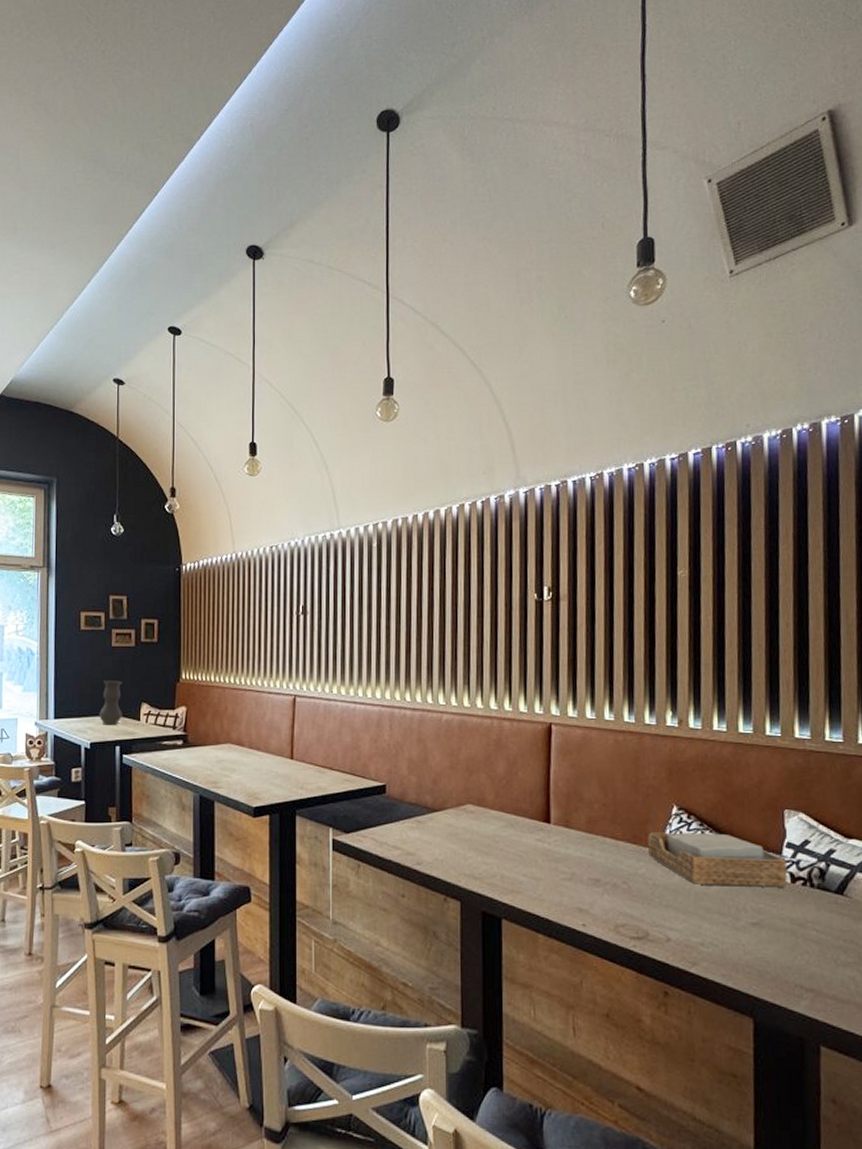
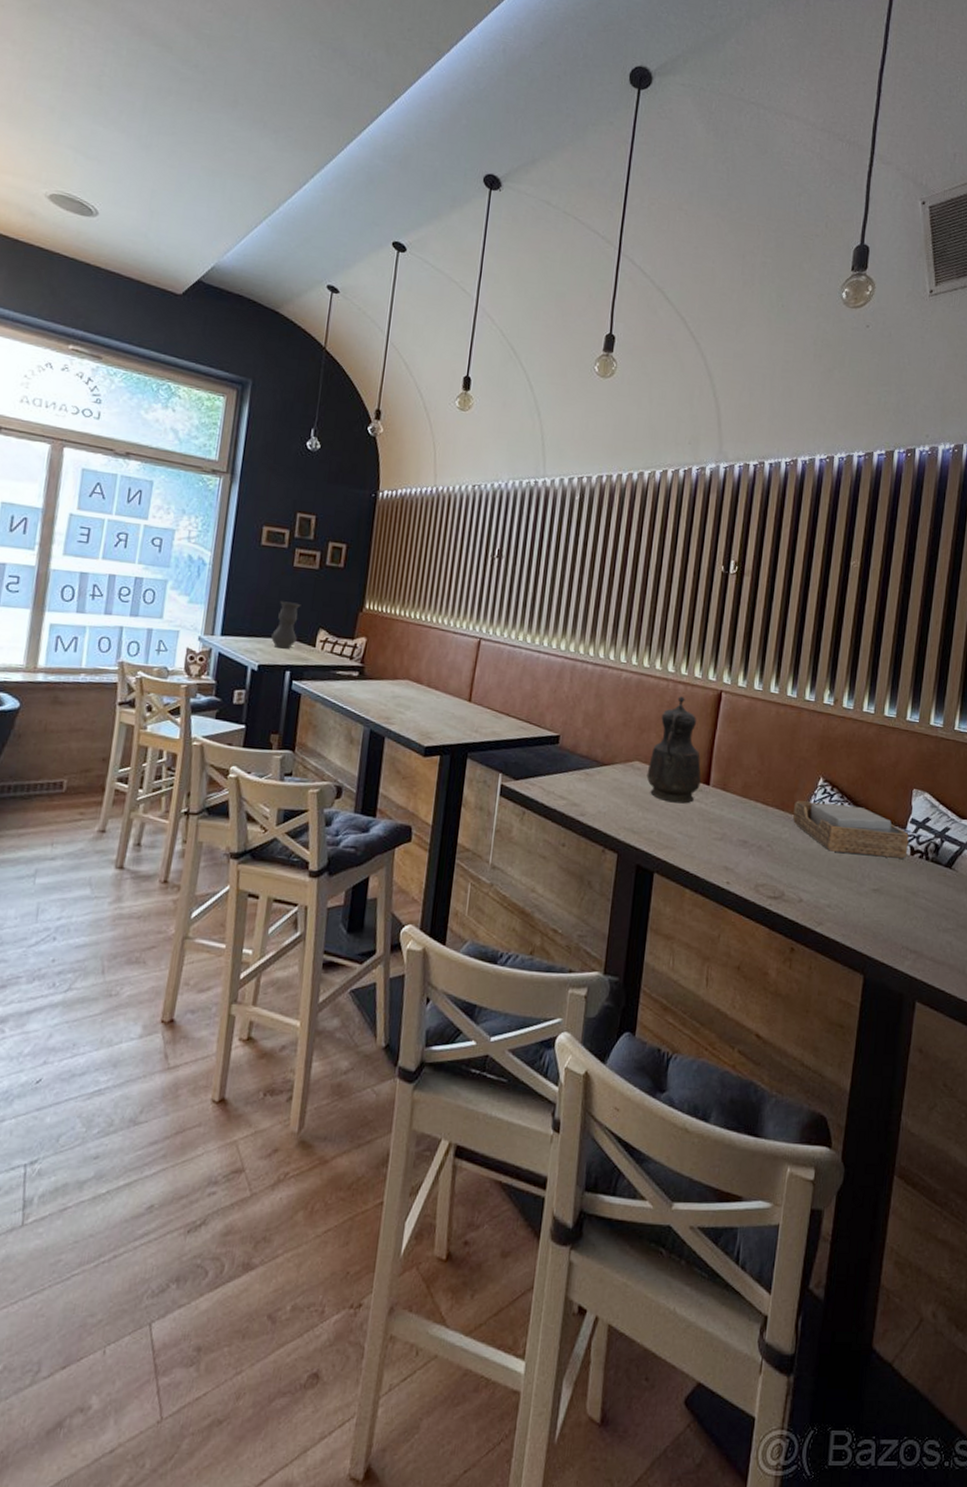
coffeepot: none [481,732,540,845] -> present [646,695,701,804]

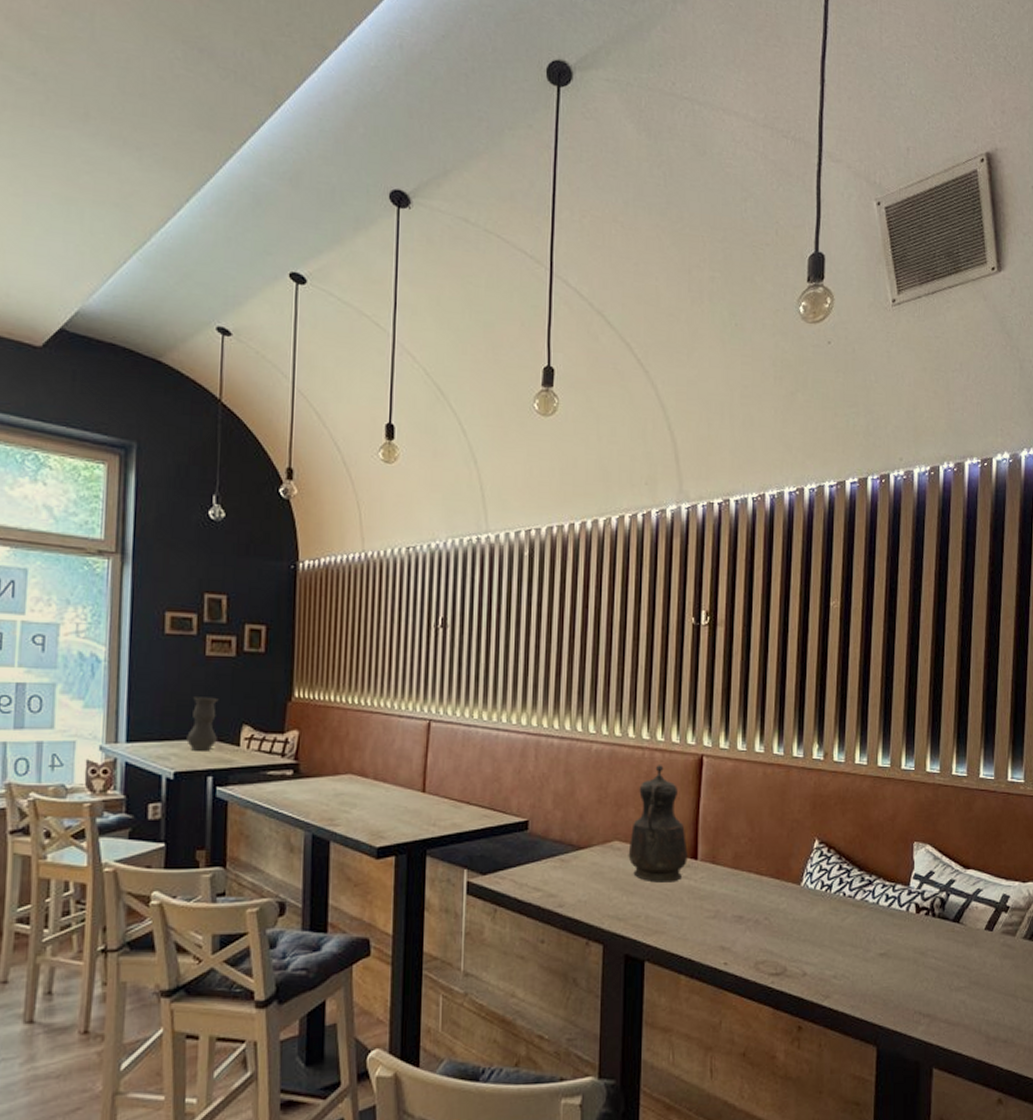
napkin holder: present [792,800,909,859] -> none [789,866,913,918]

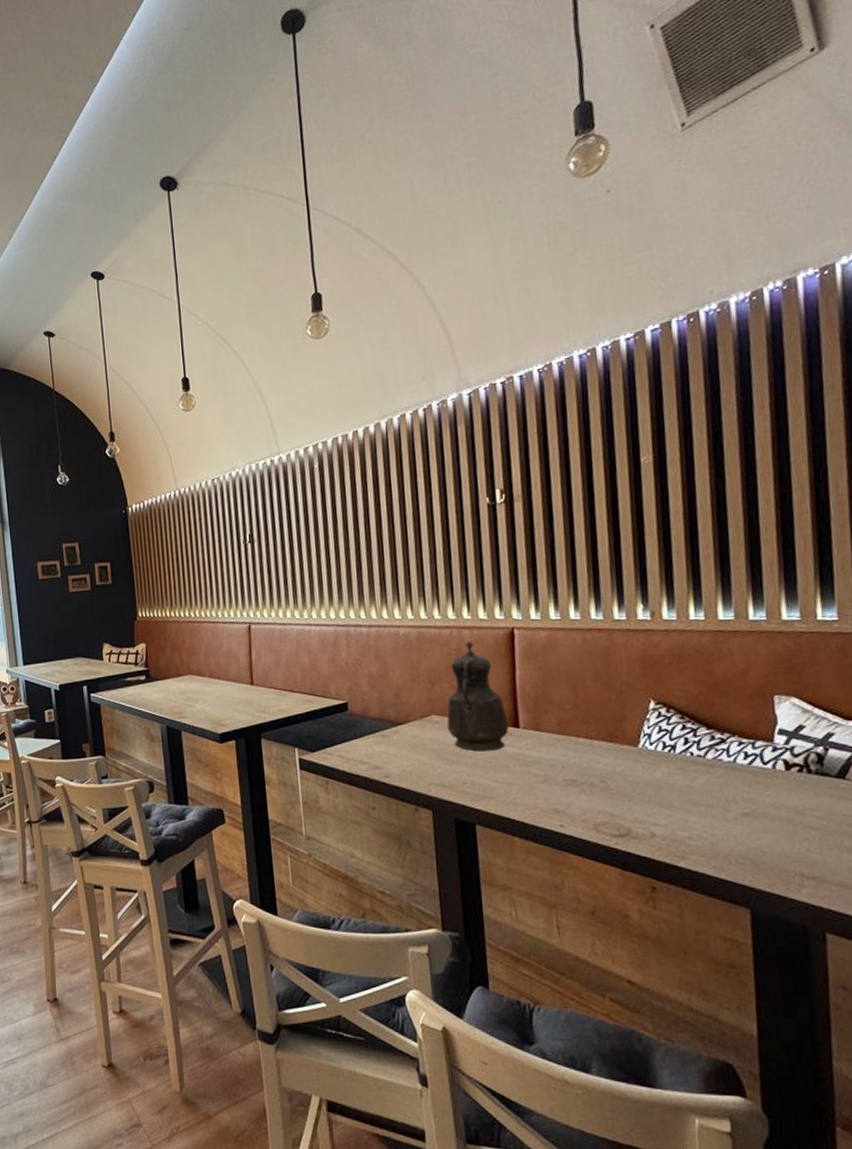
vase: present [186,697,219,751] -> none [64,624,86,667]

